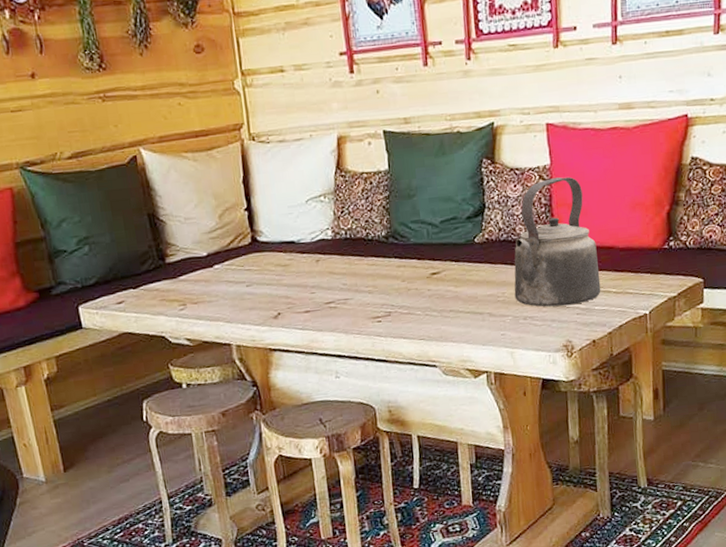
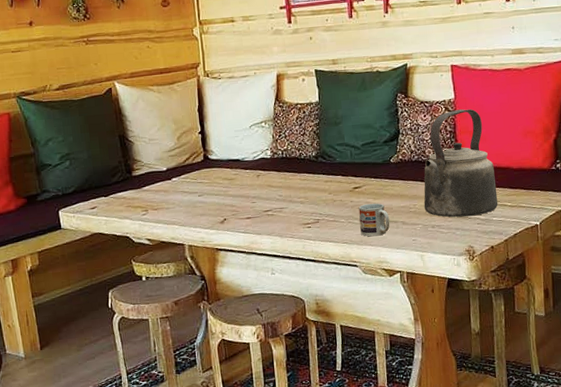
cup: none [437,291,475,332] -> present [358,203,390,237]

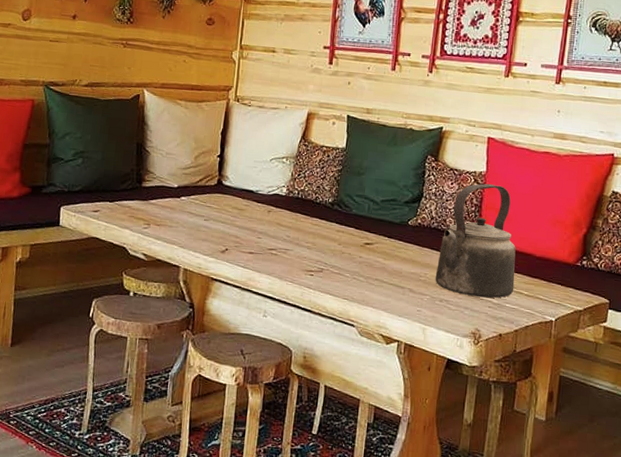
cup: present [358,203,390,237] -> none [364,262,397,299]

